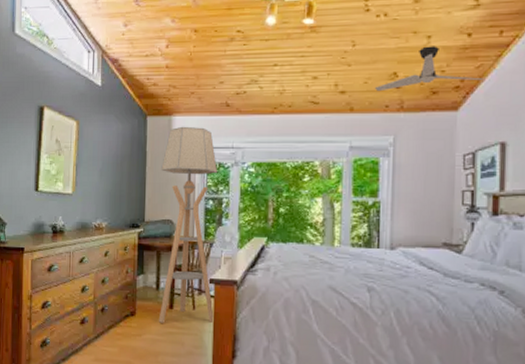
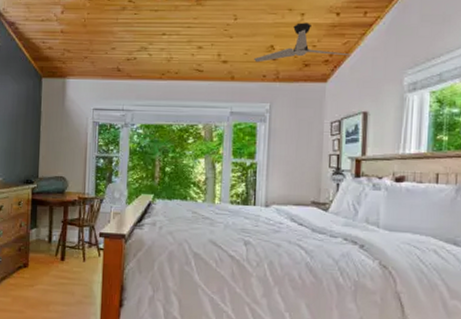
floor lamp: present [158,126,218,323] -> none [50,88,109,274]

